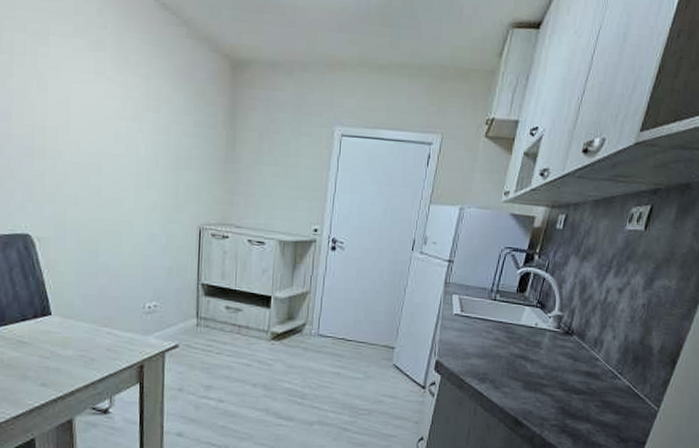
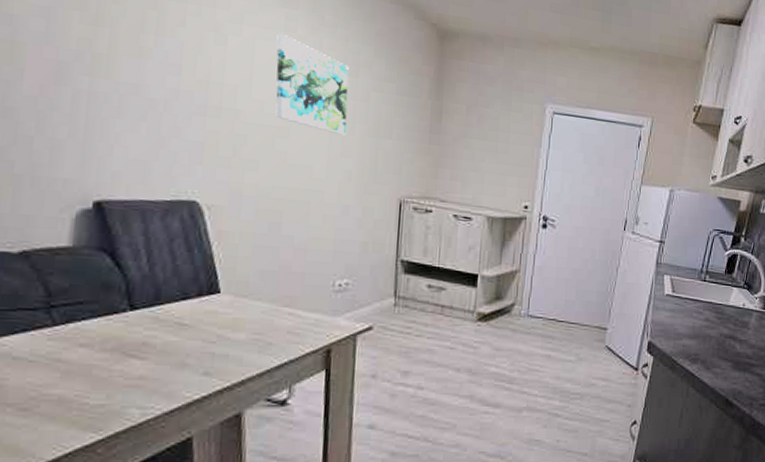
wall art: none [88,76,152,169] -> present [275,34,349,136]

